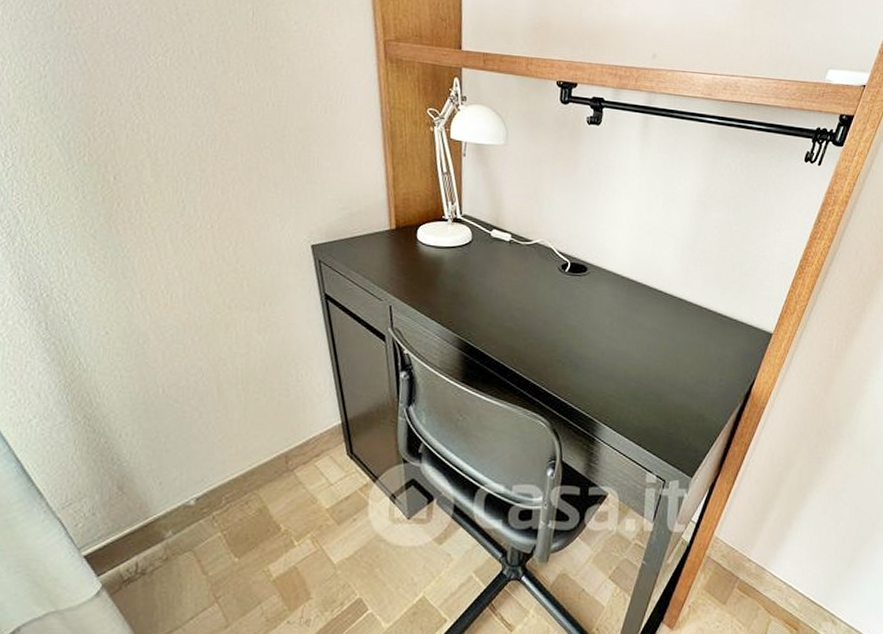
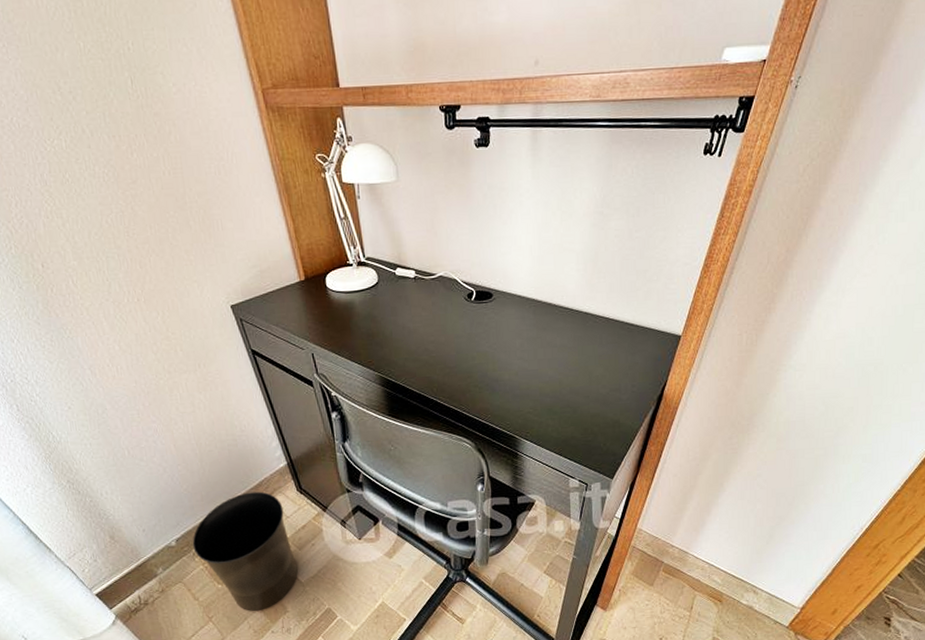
waste bin: none [214,451,332,594] -> present [192,491,298,611]

